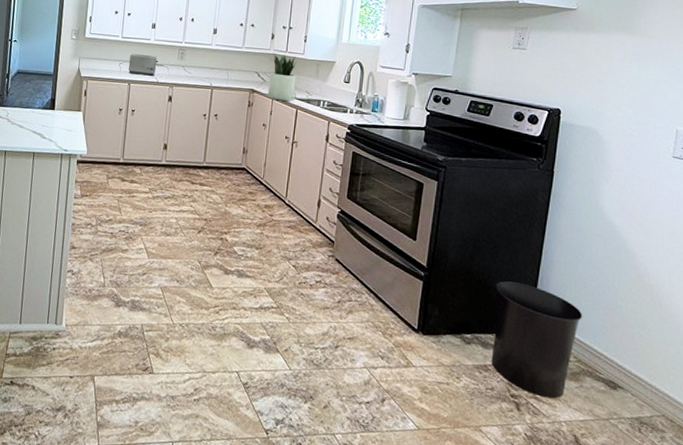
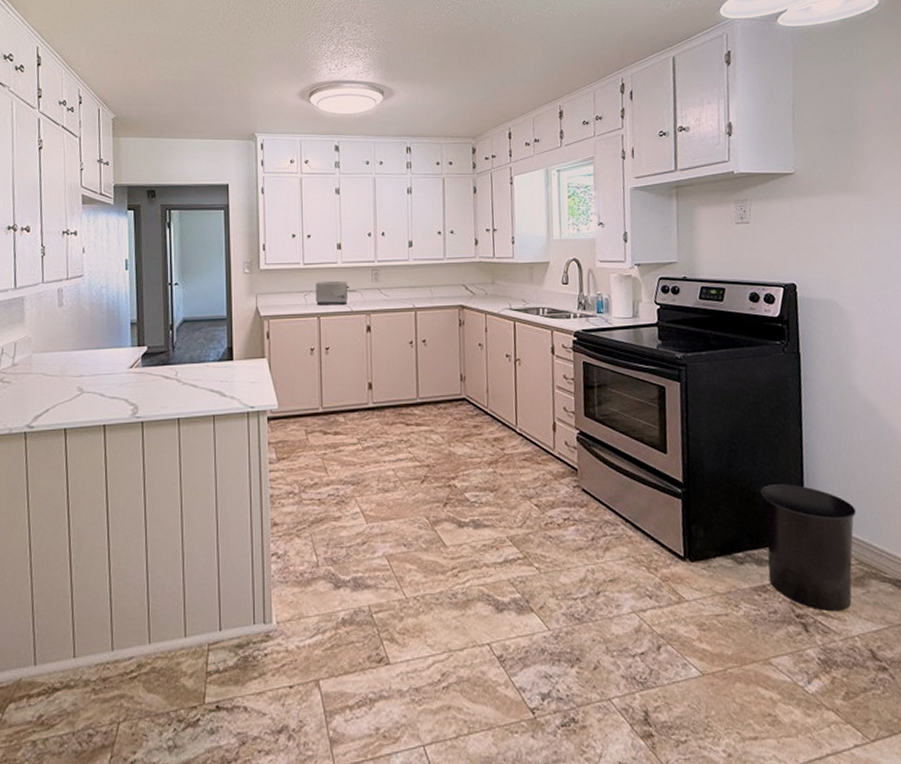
planter: present [265,54,297,102] -> none [477,261,512,314]

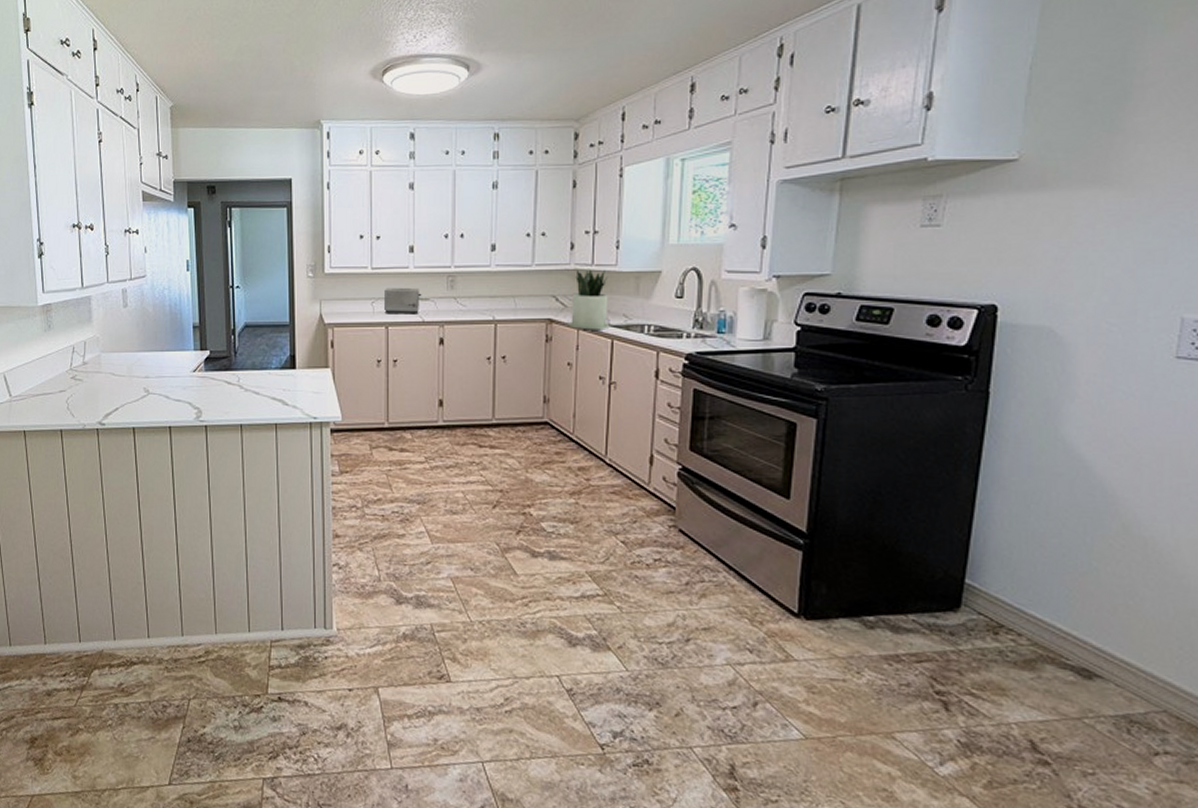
planter: none [477,261,512,314] -> present [568,269,610,330]
waste bin: present [760,484,856,612] -> none [905,544,1038,694]

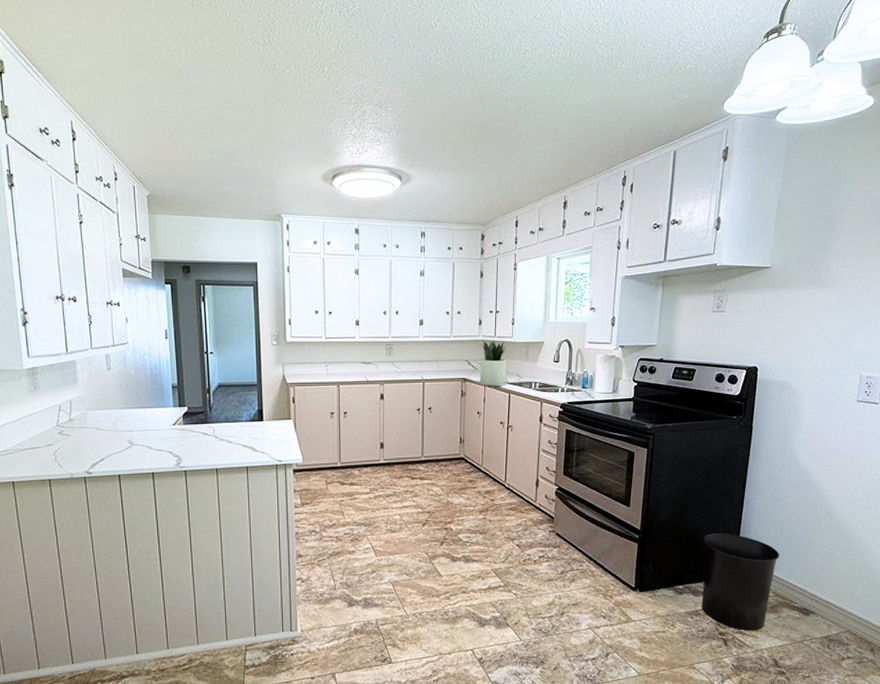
toaster: present [384,287,422,314] -> none [336,353,366,375]
waste bin: none [905,544,1038,694] -> present [701,533,779,631]

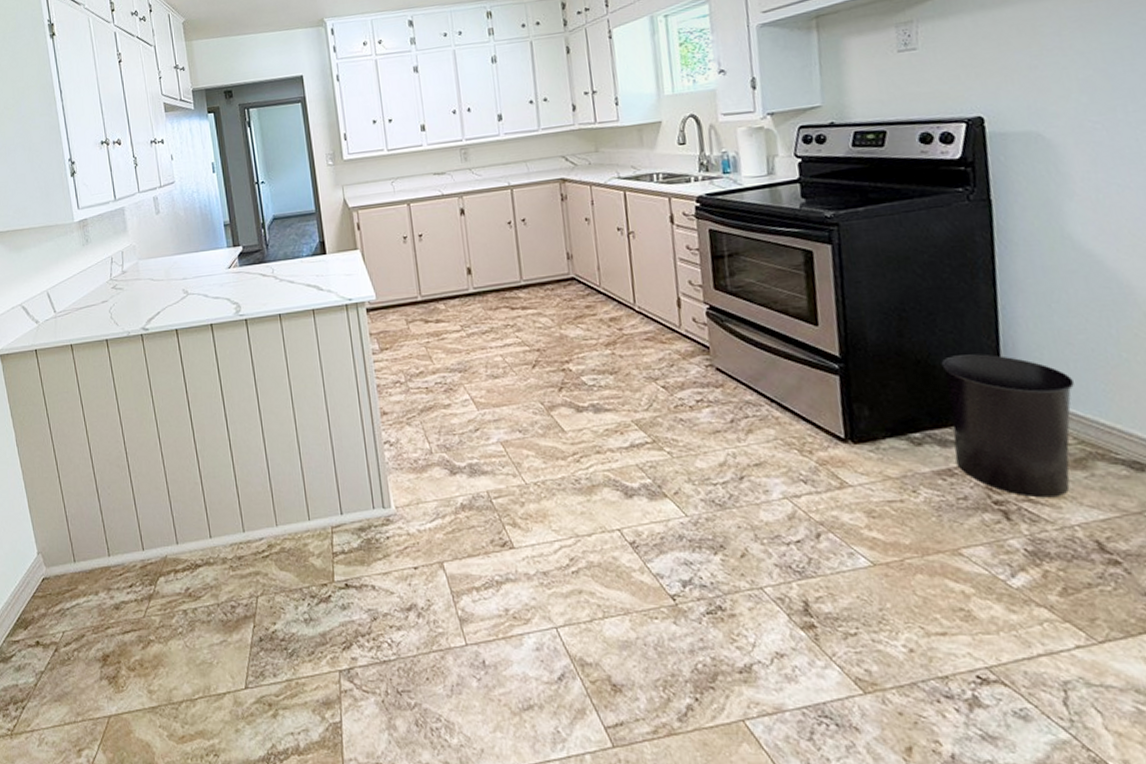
planter: present [477,340,508,387] -> none [580,127,621,186]

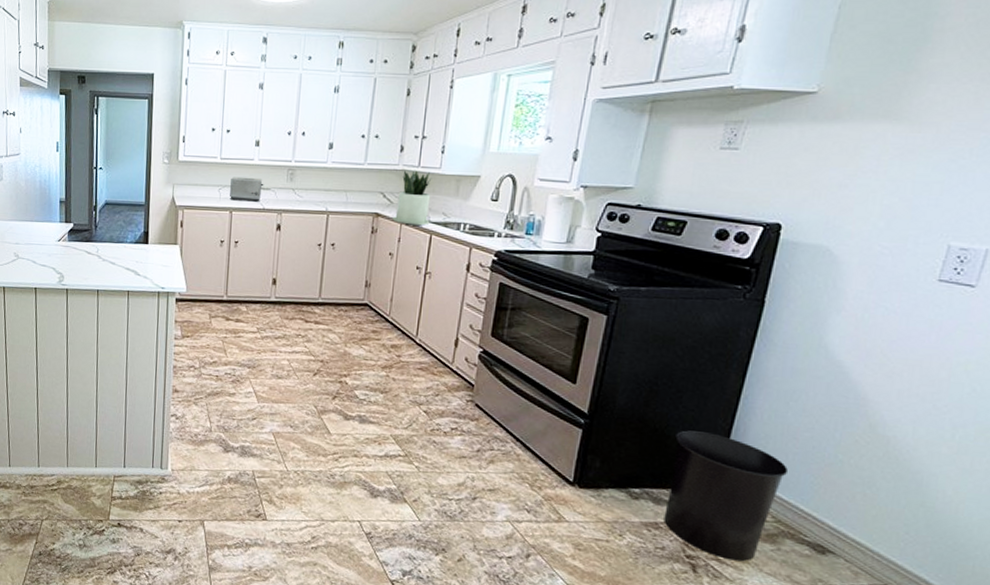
toaster: none [402,163,438,192] -> present [230,176,264,202]
planter: none [580,127,621,186] -> present [392,170,432,226]

